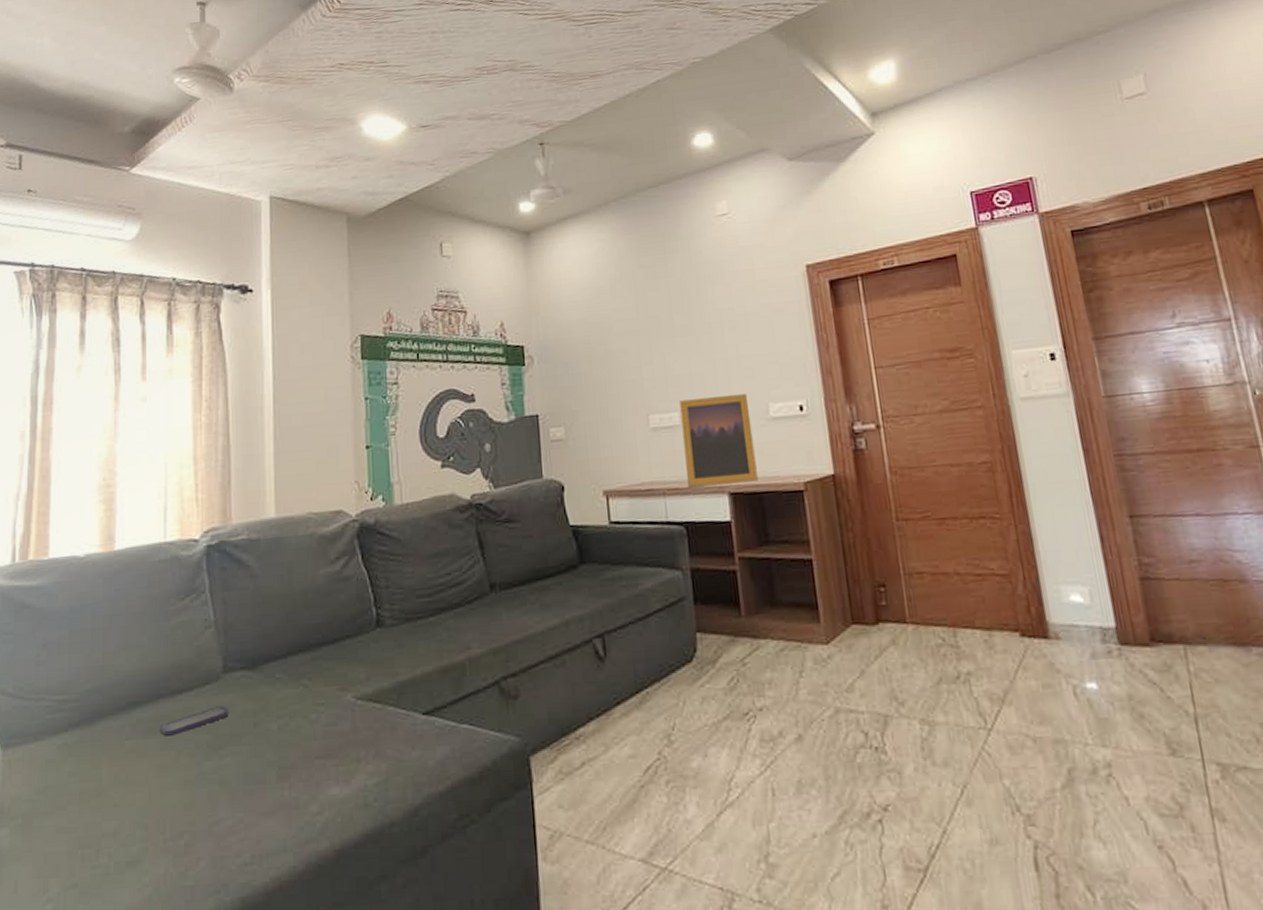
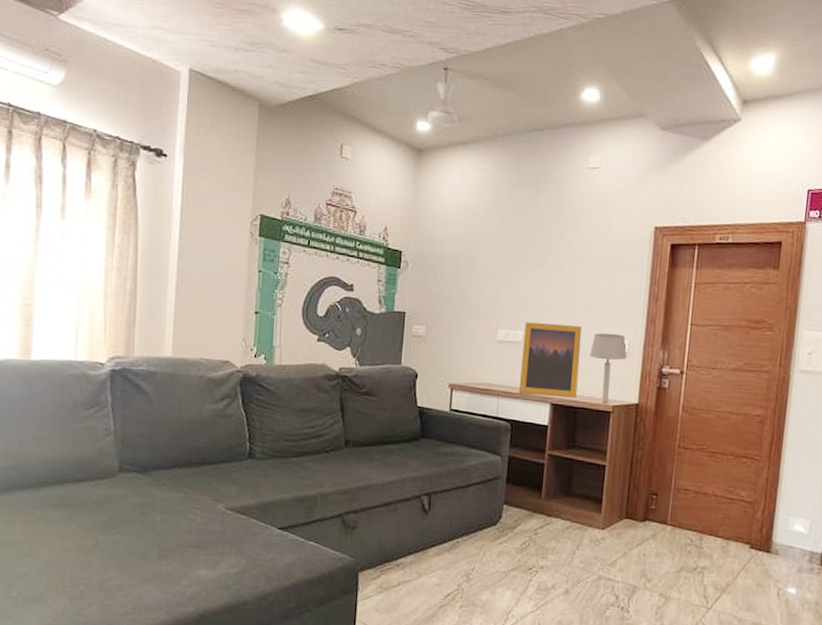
mobile phone: present [160,706,229,736] -> none [64,496,122,512]
table lamp: none [762,394,809,483] -> present [589,333,628,405]

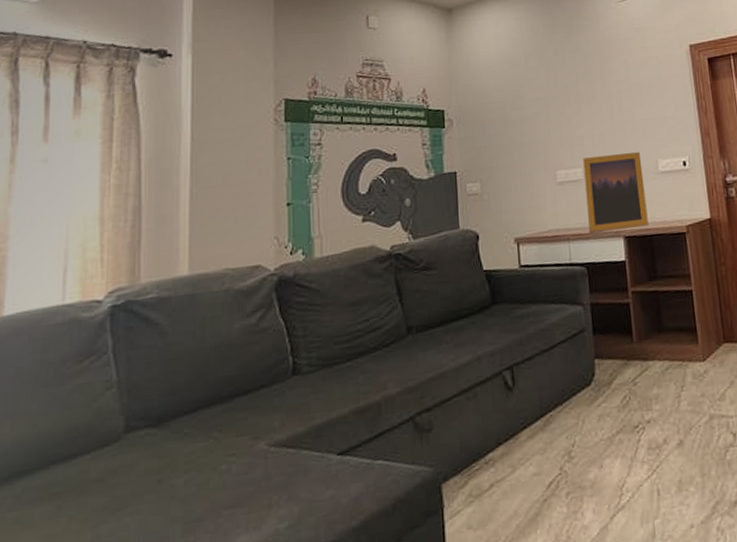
table lamp: present [589,333,628,405] -> none [652,152,690,226]

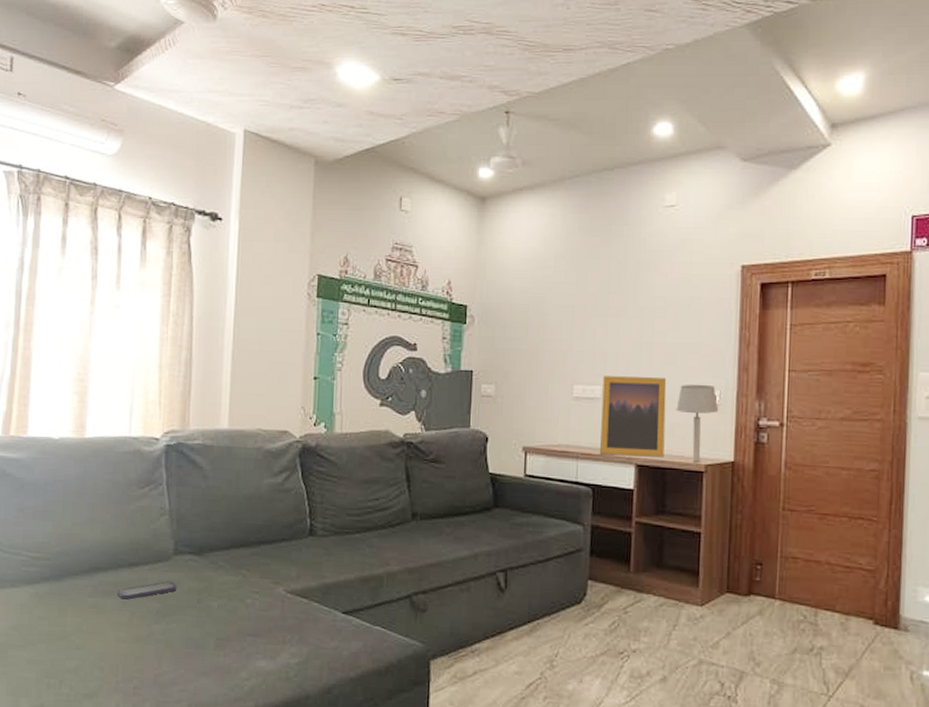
mobile phone: none [49,466,131,504] -> present [117,581,177,600]
table lamp: none [652,152,690,226] -> present [676,384,719,464]

